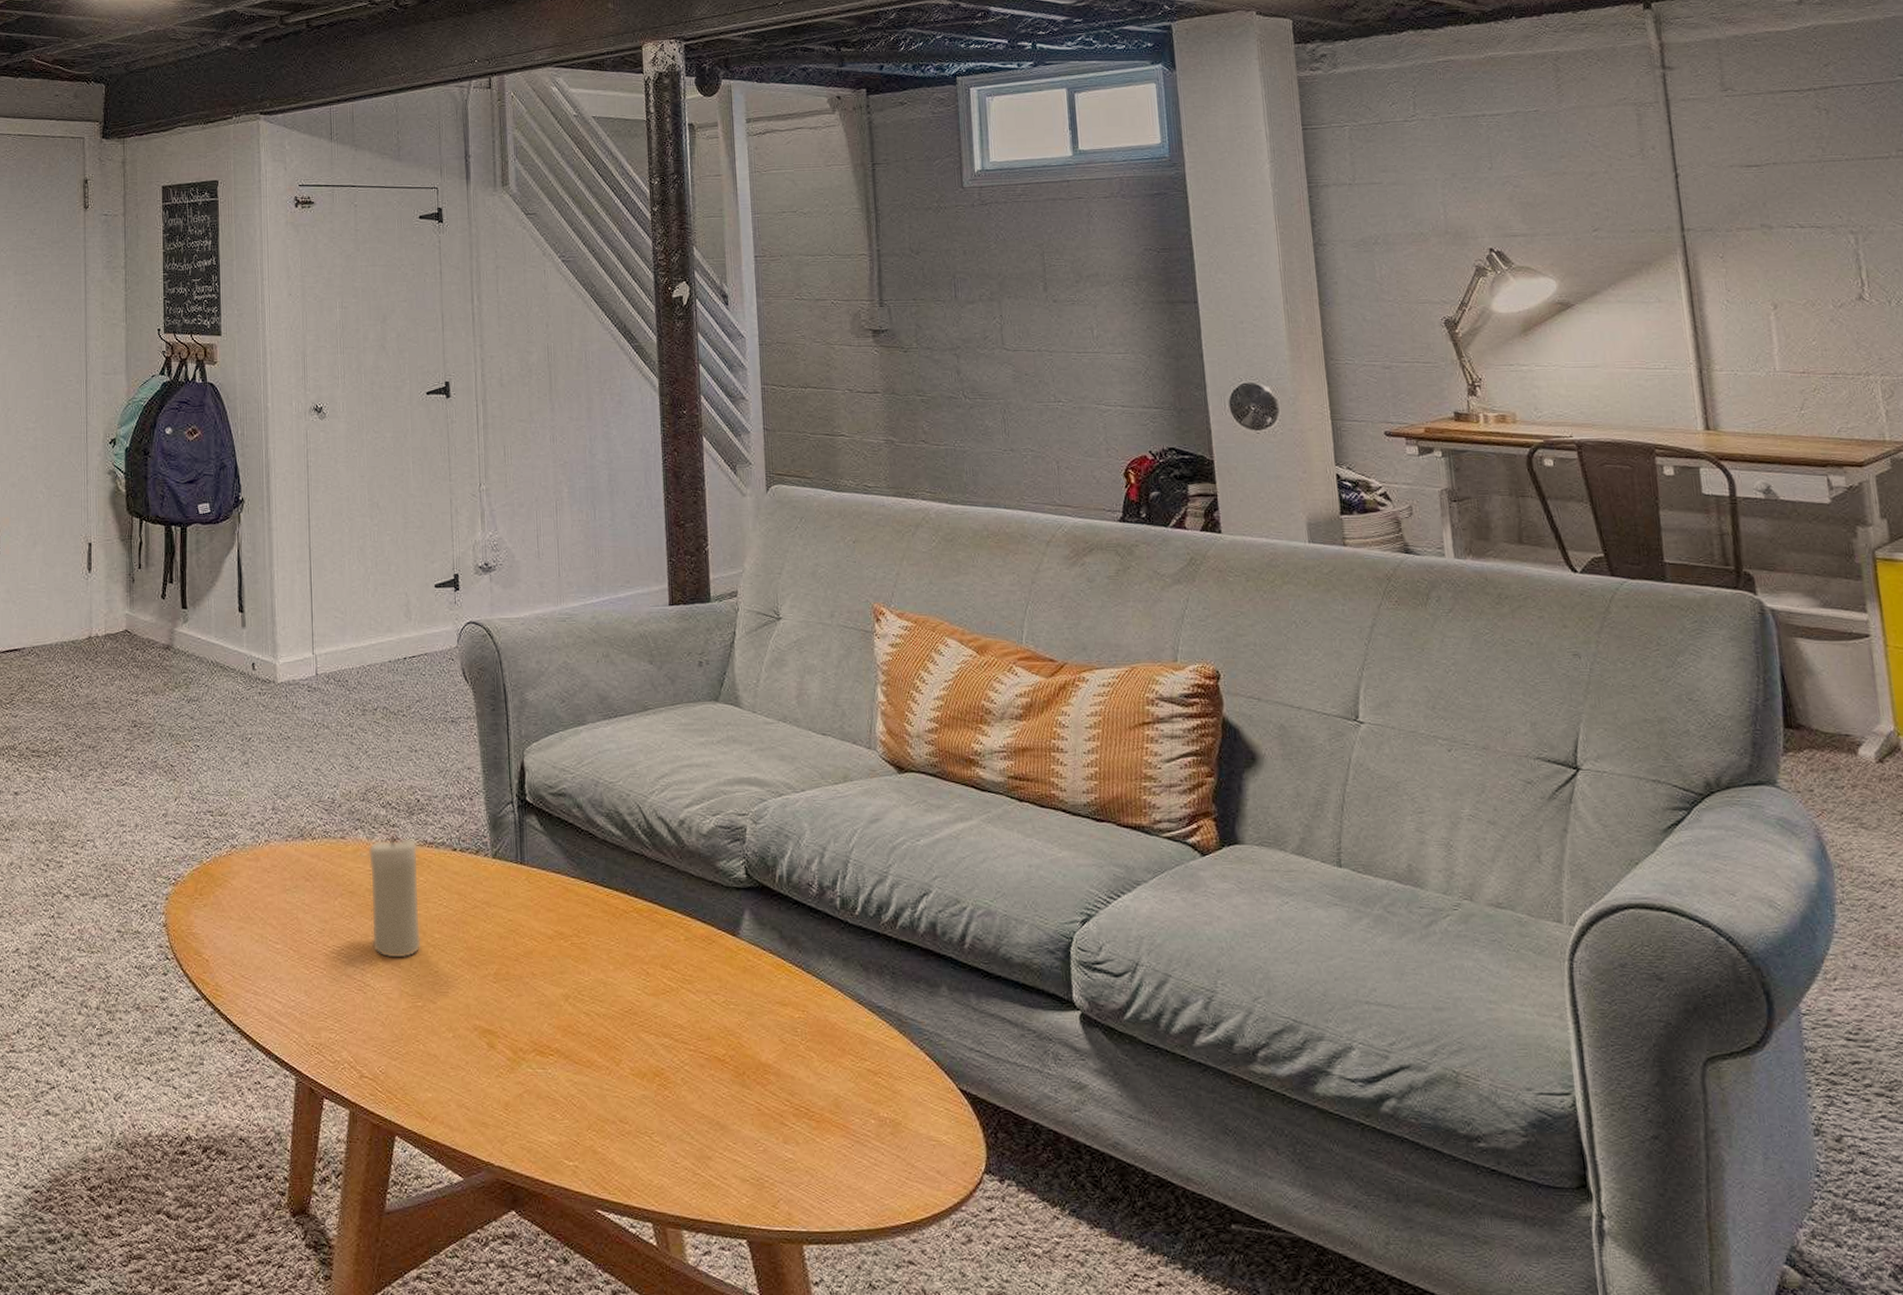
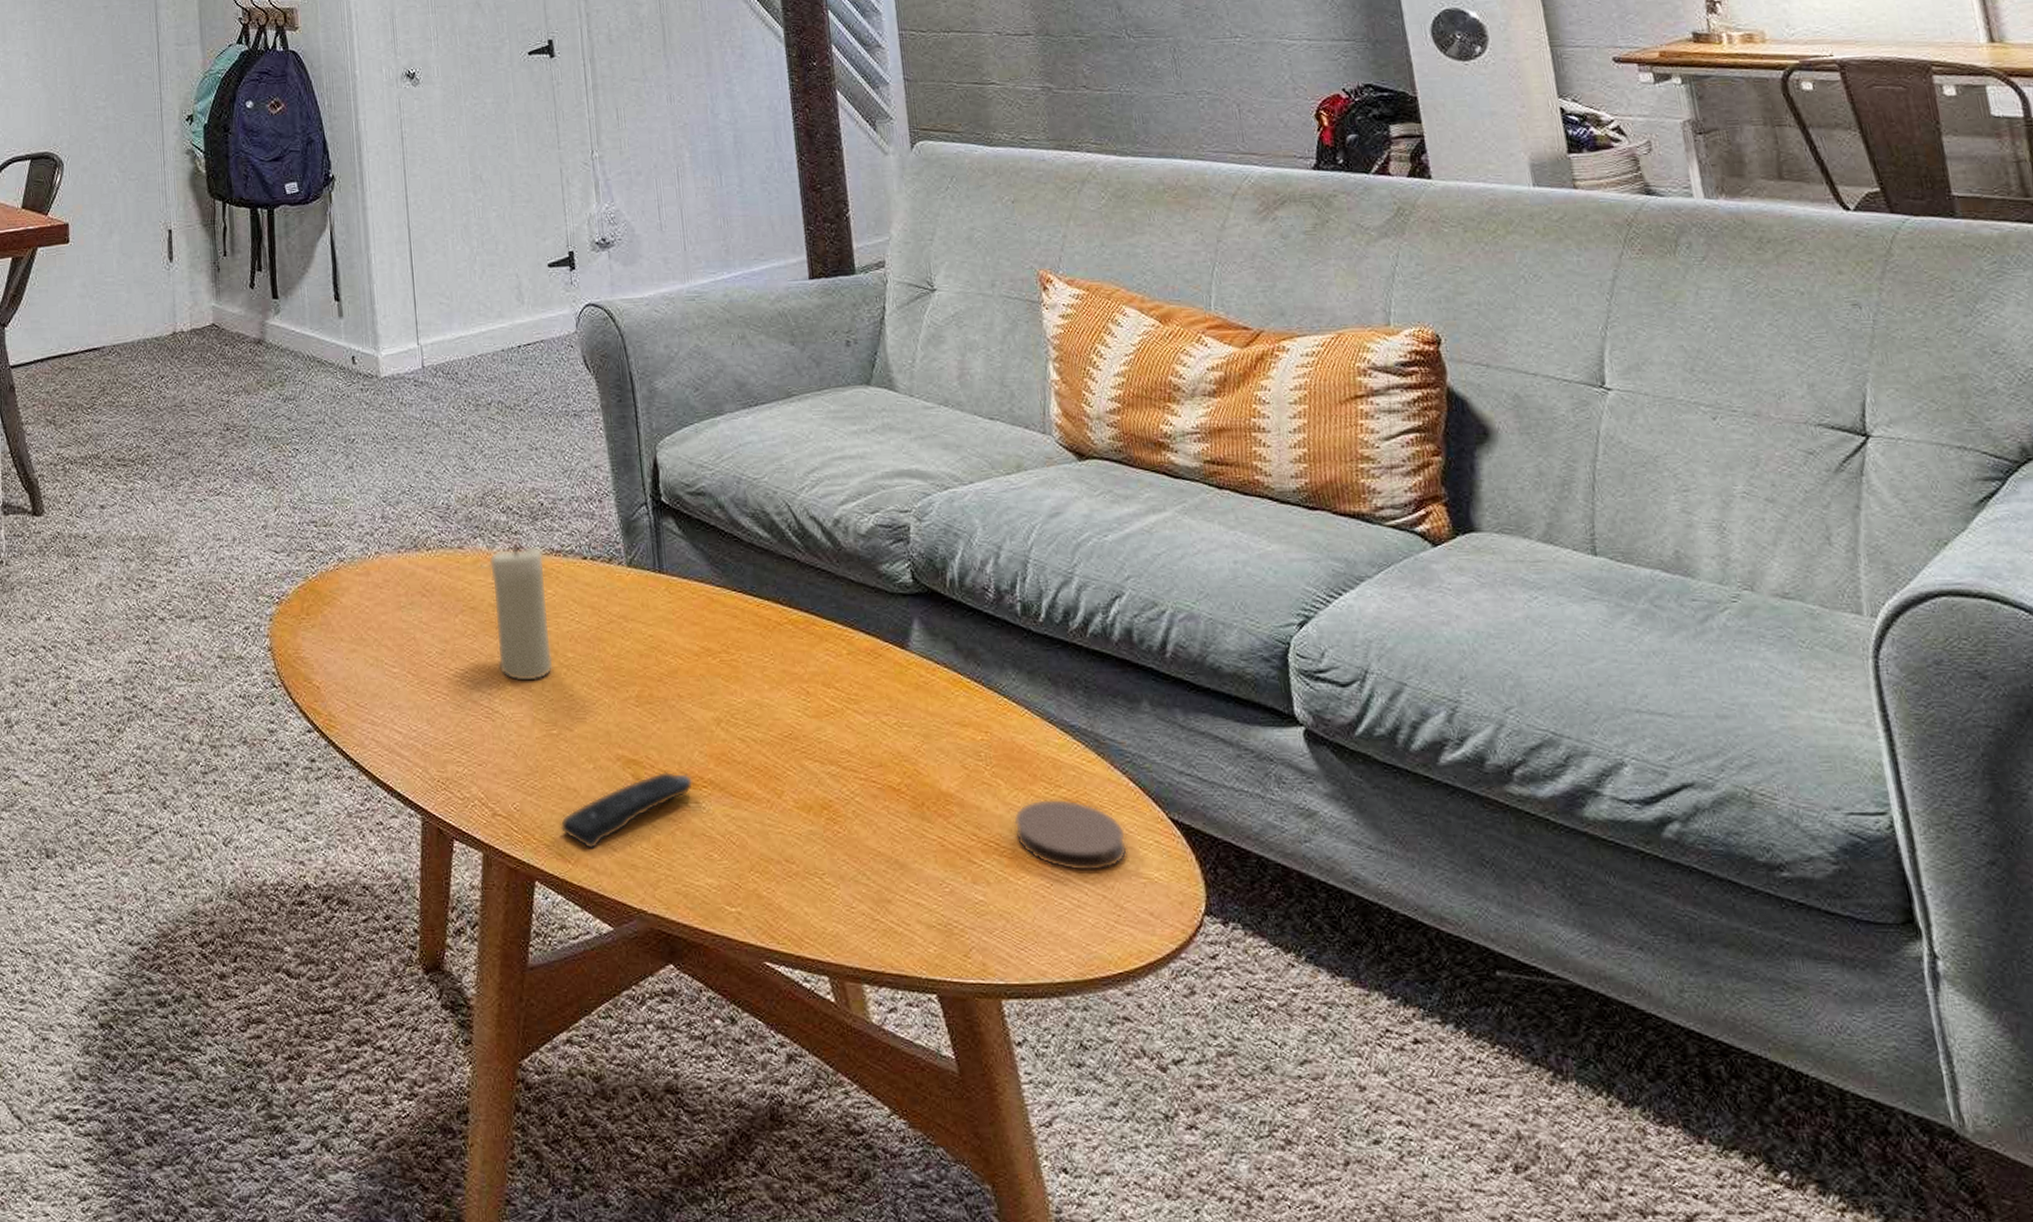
remote control: none [420,1040,542,1109] -> present [560,771,694,850]
coaster: none [823,1070,921,1135] -> present [1013,798,1128,872]

